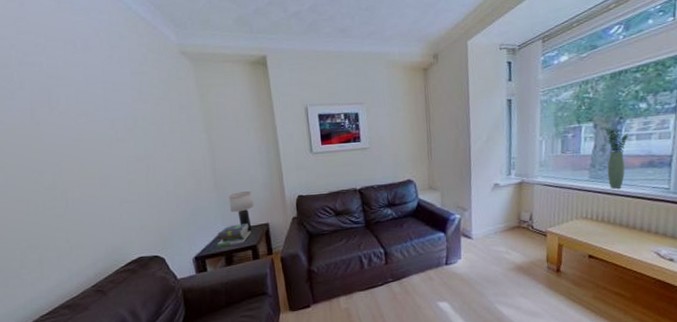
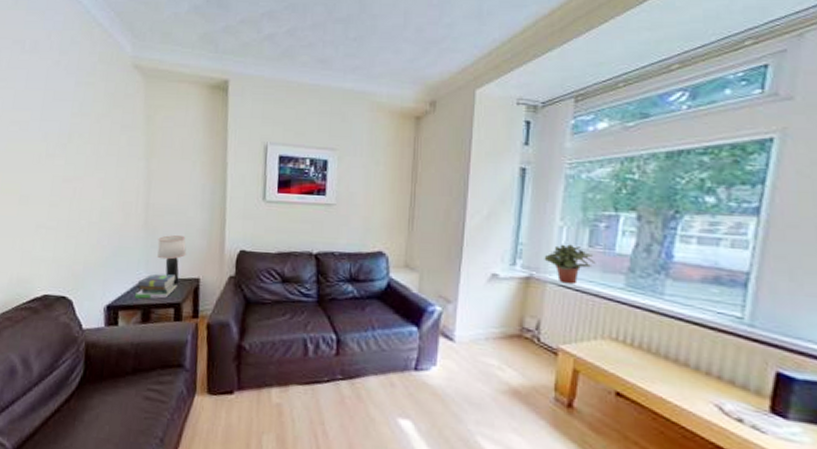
potted plant: none [531,153,568,183] -> present [544,244,596,285]
vase: present [604,126,629,189] -> none [651,219,687,307]

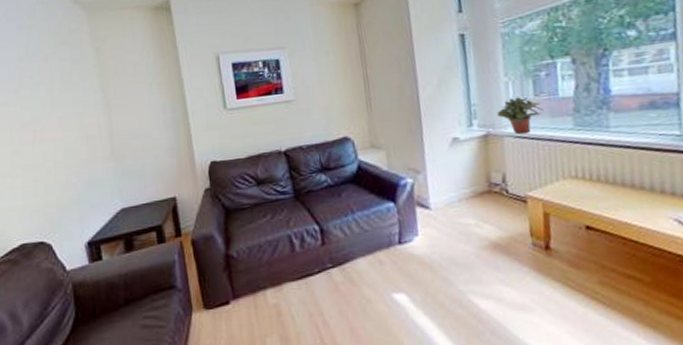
books: present [134,273,177,299] -> none [113,198,155,229]
table lamp: present [157,235,187,285] -> none [127,158,159,209]

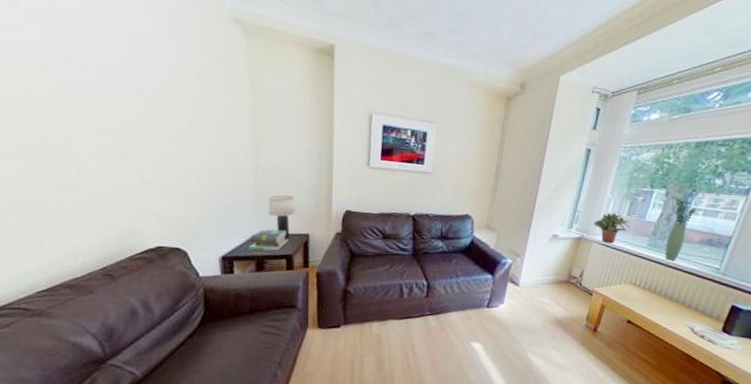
books: none [113,198,155,229] -> present [248,229,288,251]
table lamp: none [127,158,159,209] -> present [268,195,297,240]
vase: none [585,60,620,138] -> present [664,195,697,261]

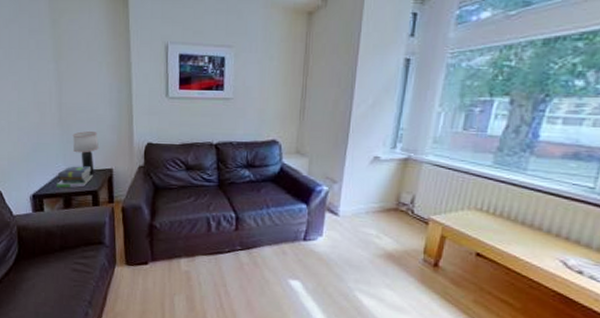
potted plant: present [593,212,631,244] -> none [422,128,469,164]
vase: present [664,195,697,261] -> none [516,103,554,180]

